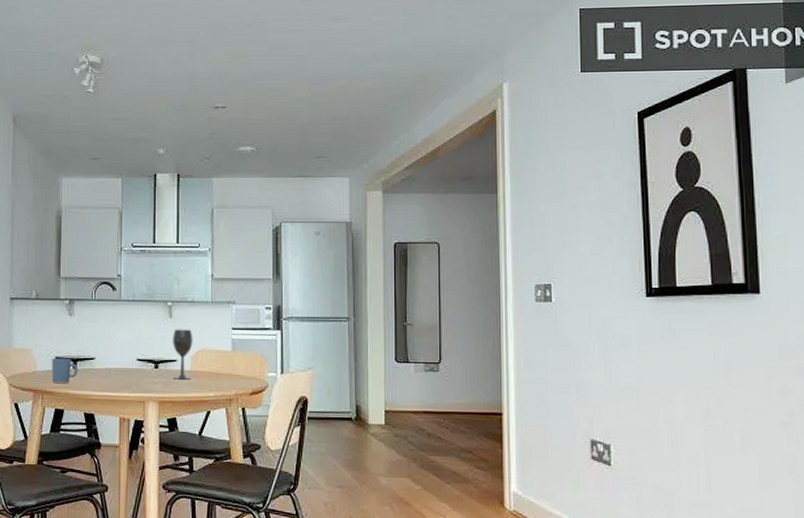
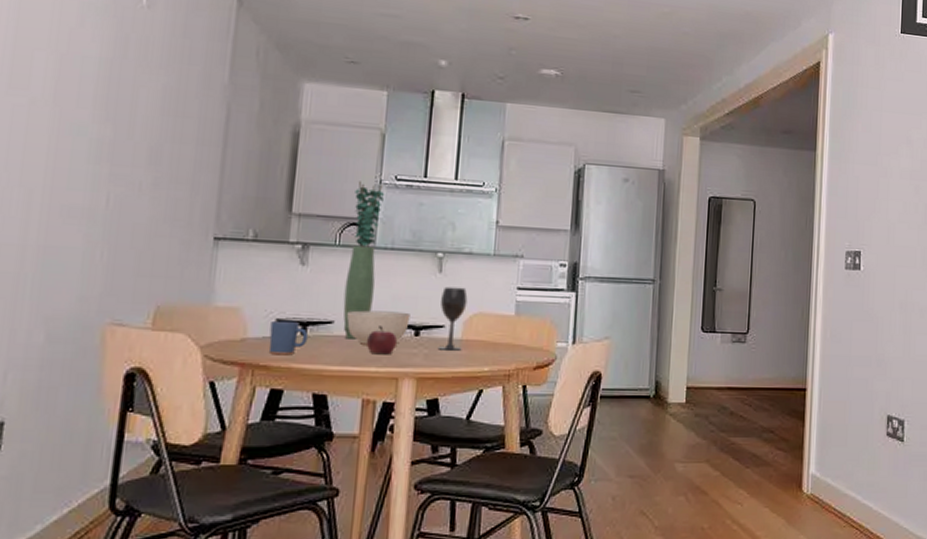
vase: none [101,250,125,371] -> present [343,181,385,339]
bowl: none [104,349,150,375] -> present [347,310,410,345]
fruit: none [119,361,143,383] -> present [365,325,398,355]

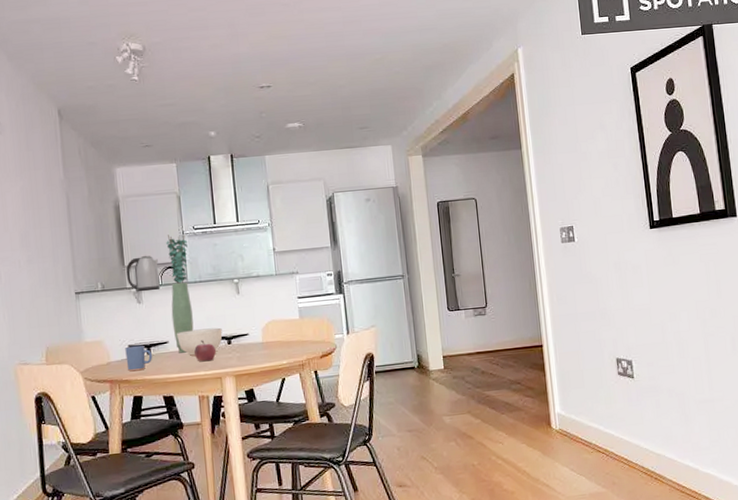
kettle: none [292,202,340,252] -> present [126,255,160,292]
wine glass: present [437,286,468,351] -> none [241,303,264,353]

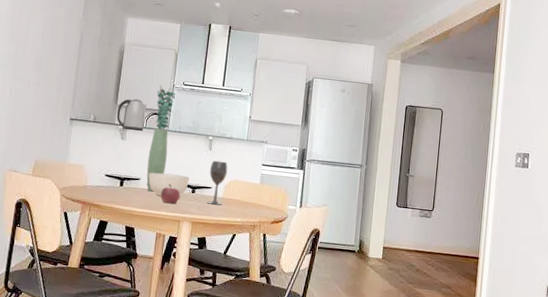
mug: present [125,345,153,372] -> none [100,175,125,199]
wine glass: none [241,303,264,353] -> present [206,160,228,206]

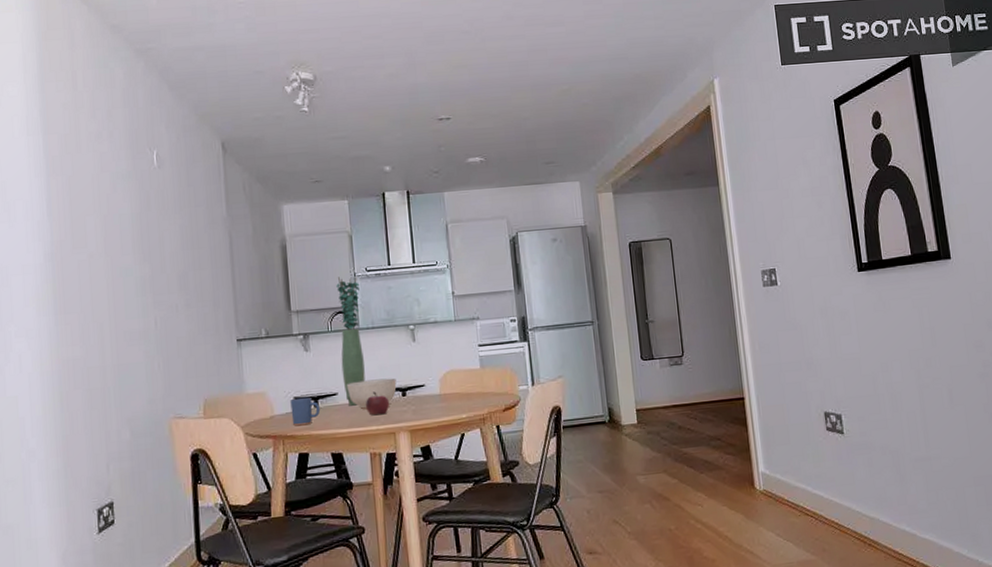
mug: none [100,175,125,199] -> present [290,397,321,426]
kettle: present [117,98,147,132] -> none [293,299,330,339]
wine glass: present [206,160,228,206] -> none [417,351,442,405]

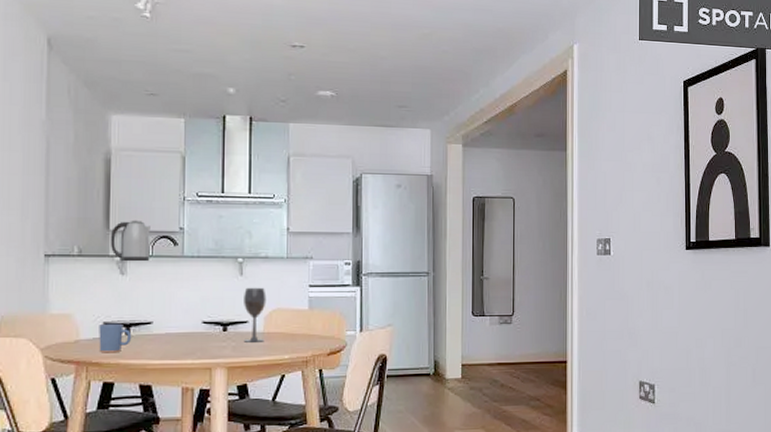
kettle: none [293,299,330,339] -> present [111,220,150,262]
vase: present [336,276,366,406] -> none [160,199,189,337]
bowl: present [347,378,397,409] -> none [164,311,218,341]
fruit: present [365,391,390,416] -> none [181,324,209,349]
wine glass: none [417,351,442,405] -> present [242,287,267,342]

